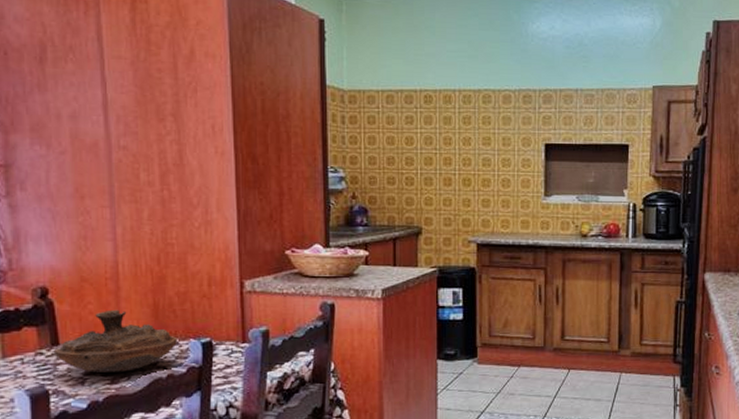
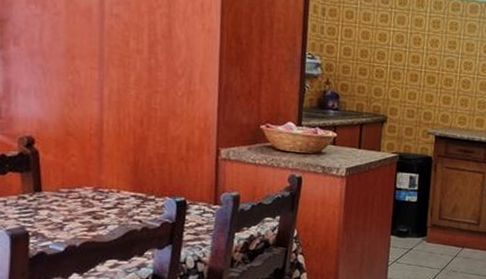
decorative bowl: present [53,309,178,373] -> none [35,163,155,222]

